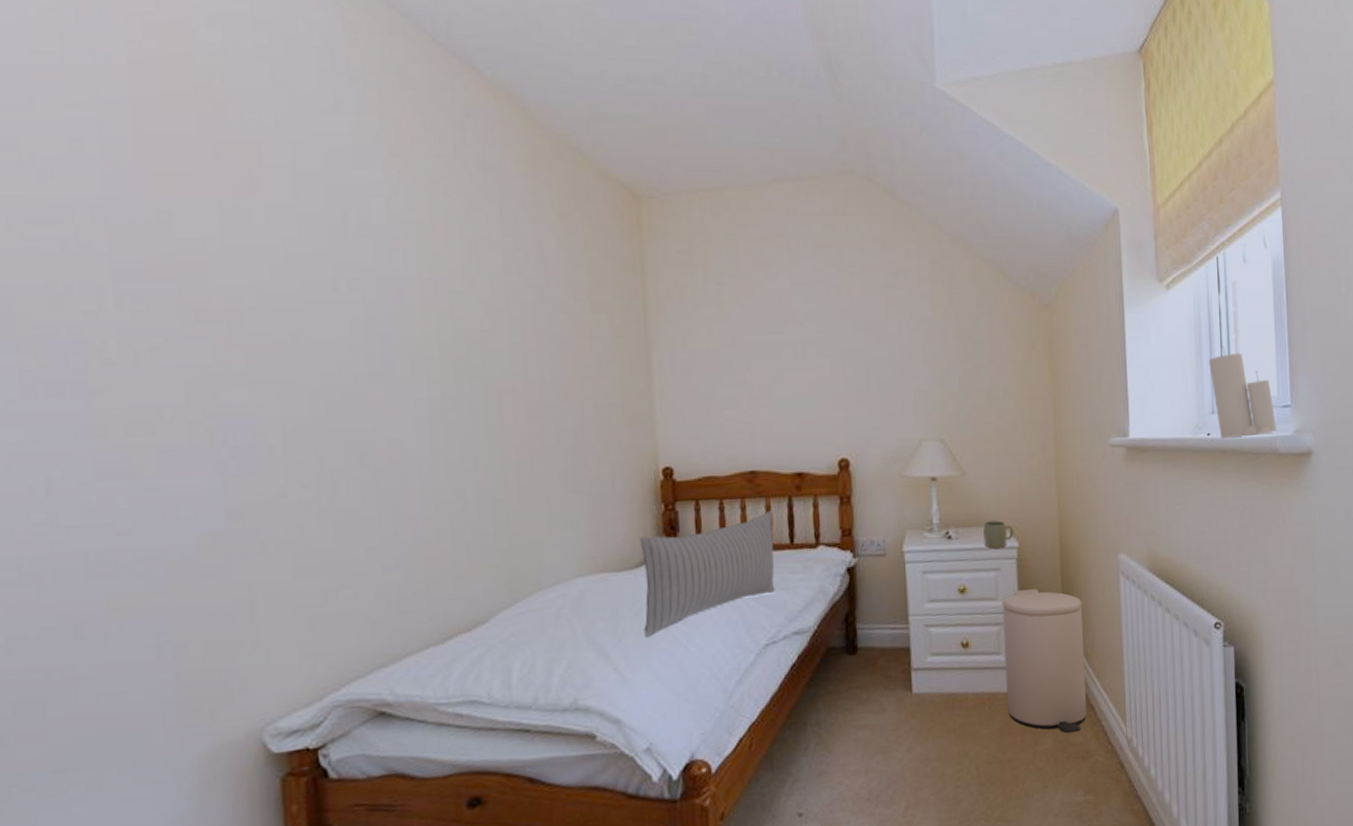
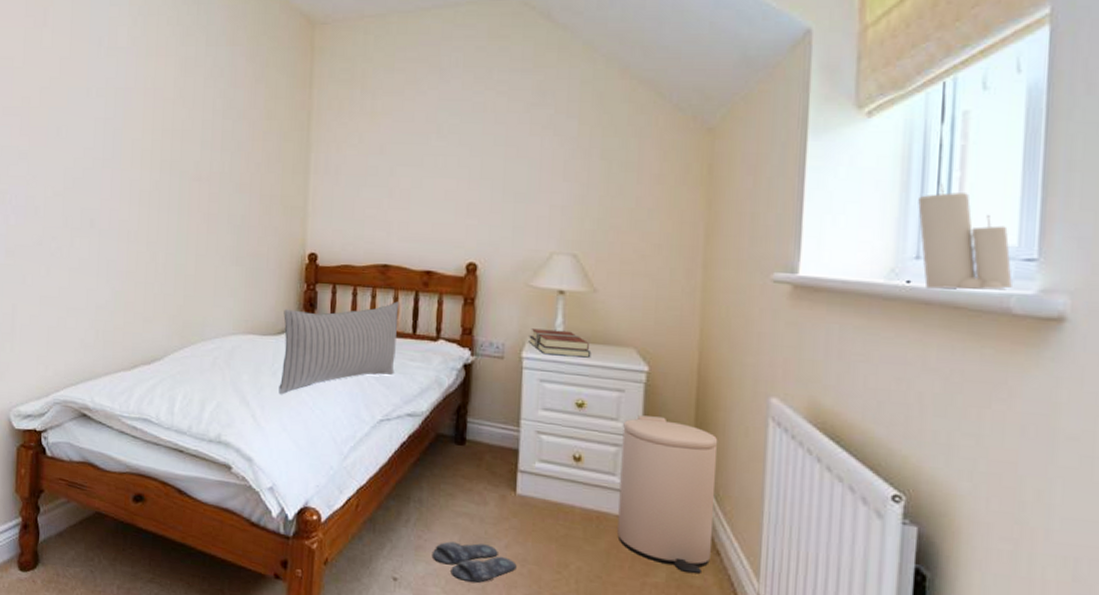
slippers: none [837,752,921,797] -> present [433,541,517,583]
books: none [908,517,967,545] -> present [528,328,592,358]
mug: present [983,520,1014,549] -> none [609,341,645,370]

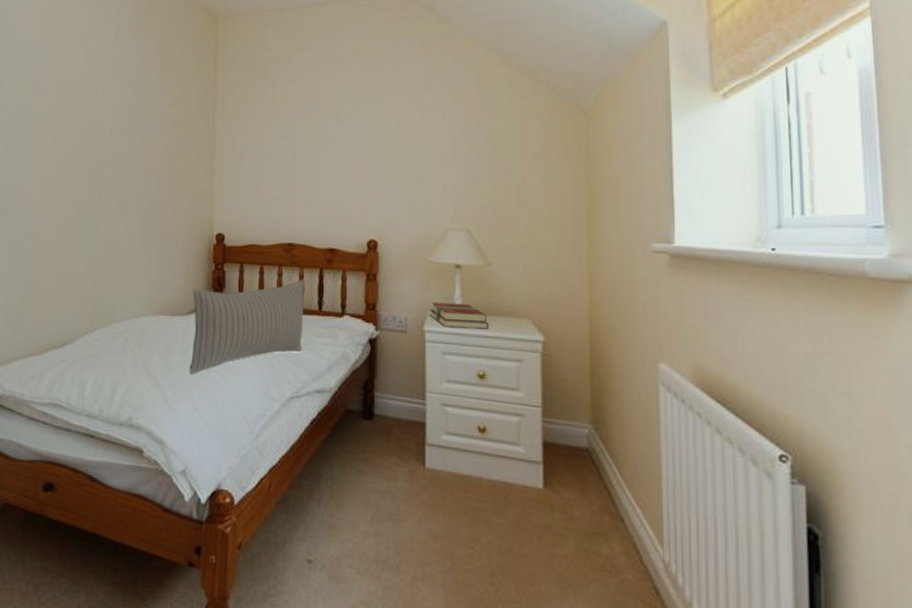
slippers: present [433,541,517,583] -> none [346,519,429,562]
pedal bin: present [617,415,718,575] -> none [524,384,616,543]
candle: present [918,183,1012,290] -> none [775,158,865,256]

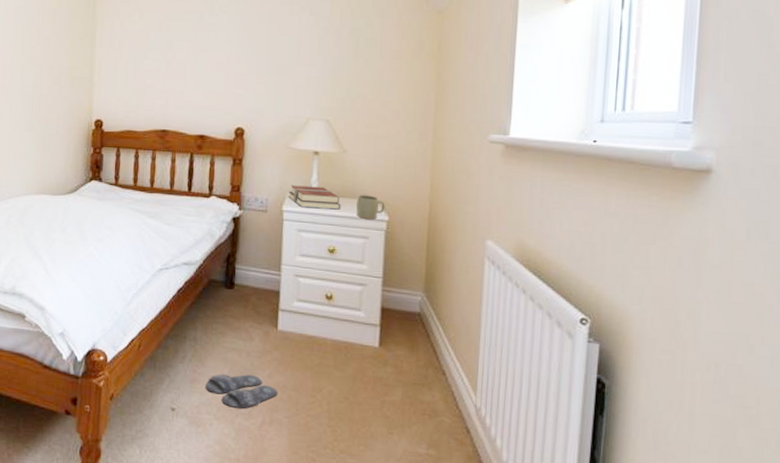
pillow: present [189,279,305,375] -> none [68,163,176,249]
slippers: none [346,519,429,562] -> present [206,374,278,409]
mug: none [507,312,539,340] -> present [356,195,385,219]

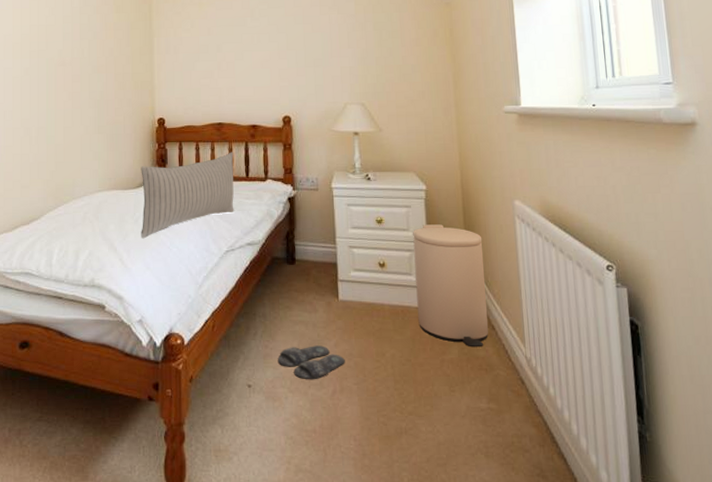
pillow: none [68,163,176,249] -> present [141,152,234,239]
books: present [288,185,341,210] -> none [335,163,383,184]
mug: present [356,195,385,219] -> none [396,168,422,190]
pedal bin: none [362,258,445,392] -> present [413,224,489,348]

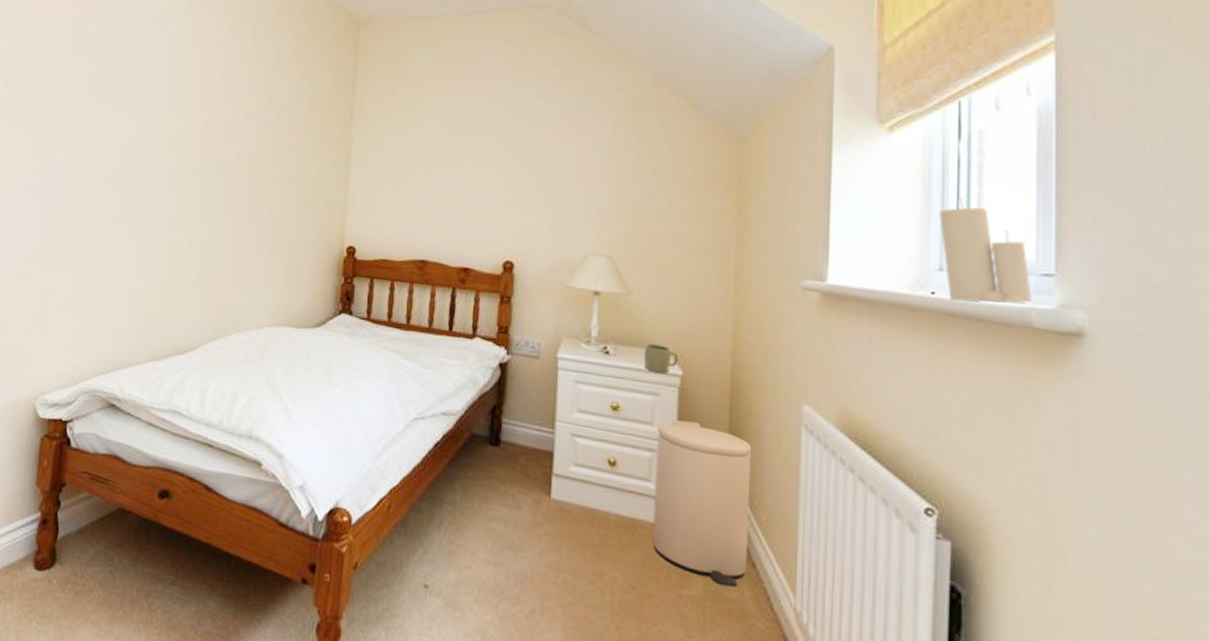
pillow: present [141,152,234,239] -> none [312,297,436,390]
slippers: present [278,345,345,379] -> none [465,547,551,592]
mug: none [396,168,422,190] -> present [644,344,678,373]
candle: none [592,33,660,109] -> present [939,198,1032,304]

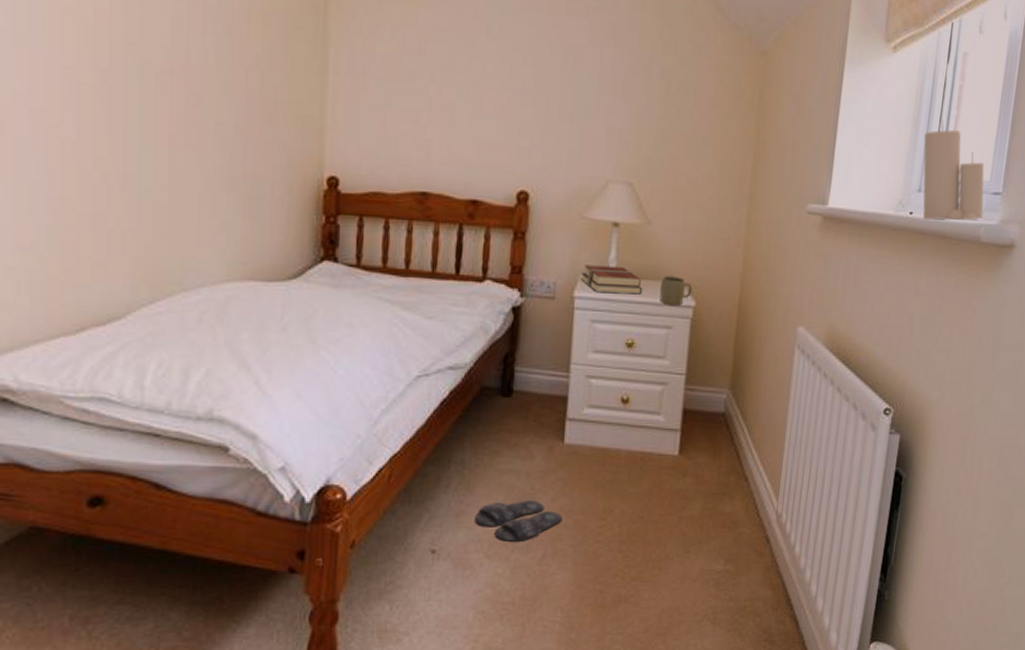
slippers: none [465,547,551,592] -> present [475,500,563,542]
books: none [564,328,626,360] -> present [581,265,643,295]
pedal bin: present [652,420,752,588] -> none [659,352,752,502]

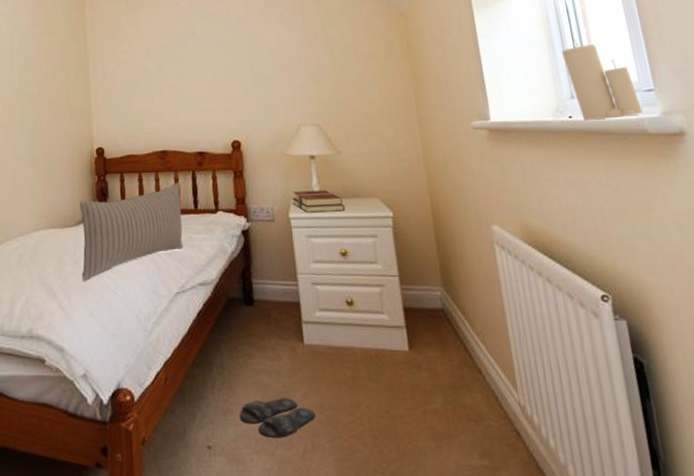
pillow: none [290,236,440,355] -> present [79,182,184,282]
mug: present [659,276,692,305] -> none [359,193,388,217]

